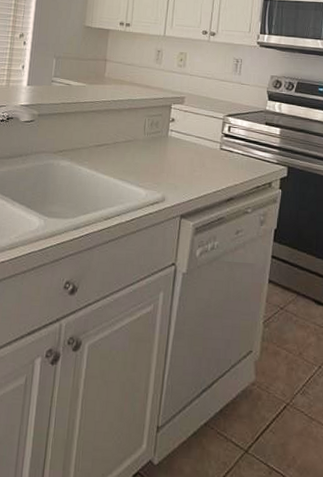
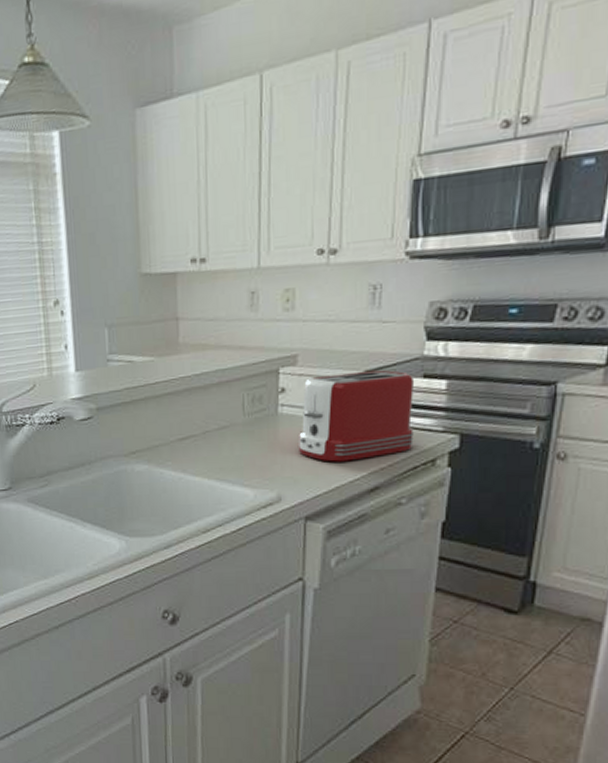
toaster: none [179,114,260,177] -> present [297,369,415,462]

